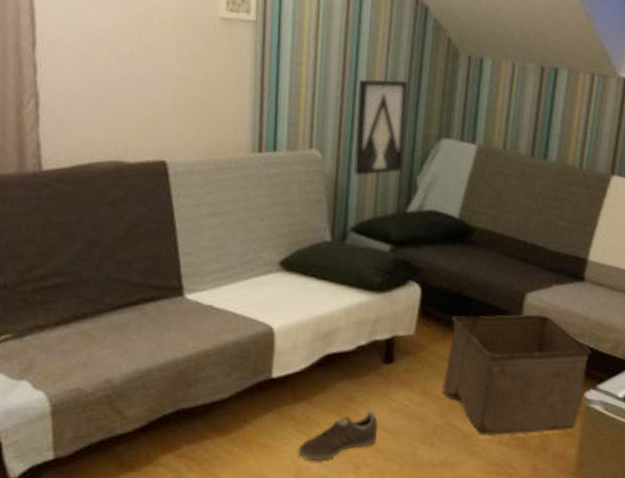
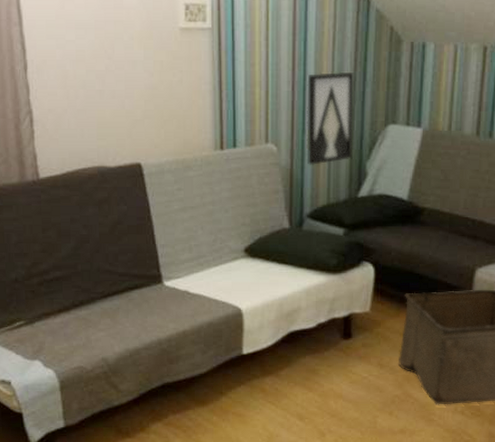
sneaker: present [298,410,378,461] -> none [269,382,340,428]

